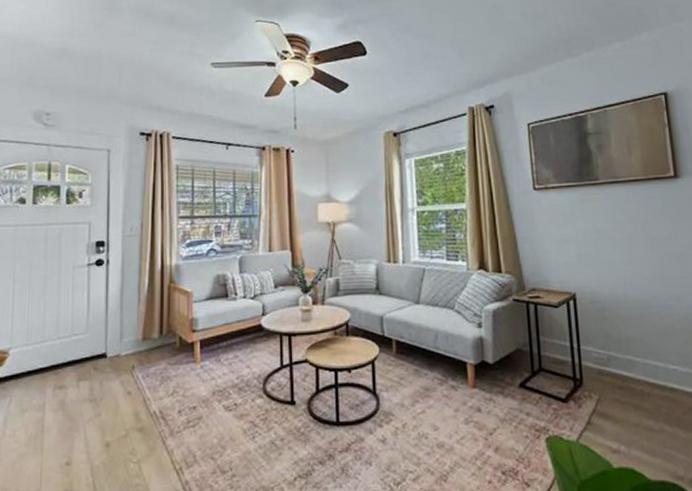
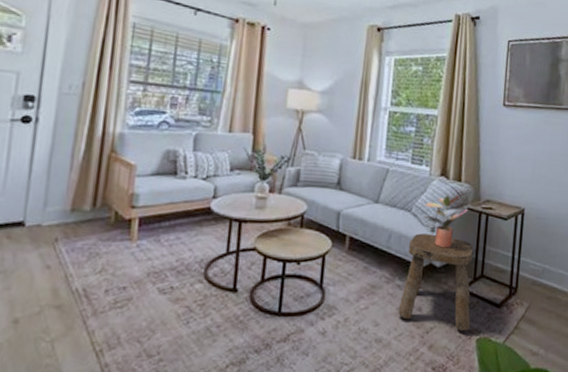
stool: none [456,330,537,430] -> present [398,233,474,331]
potted plant: none [467,286,514,343] -> present [424,194,468,248]

